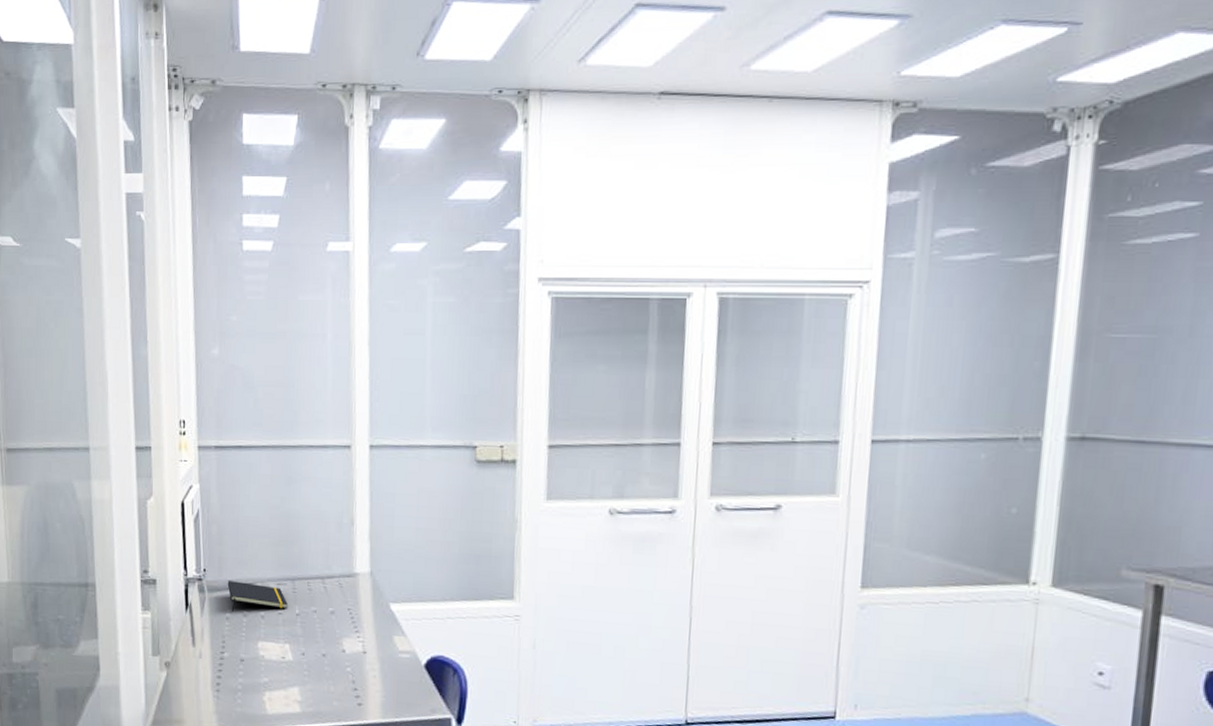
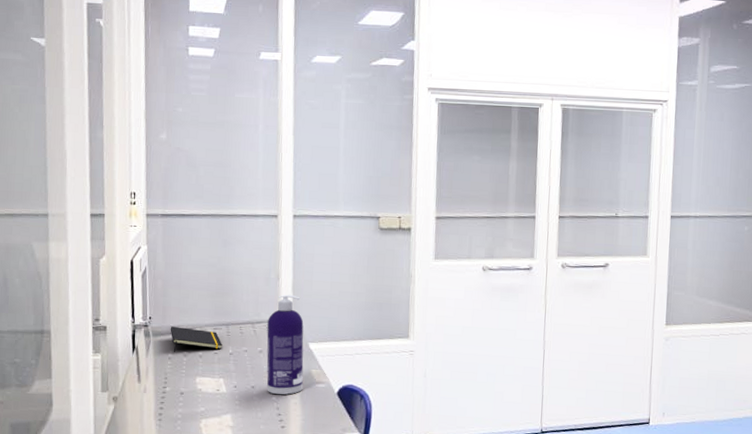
spray bottle: none [339,543,384,666] -> present [266,294,304,395]

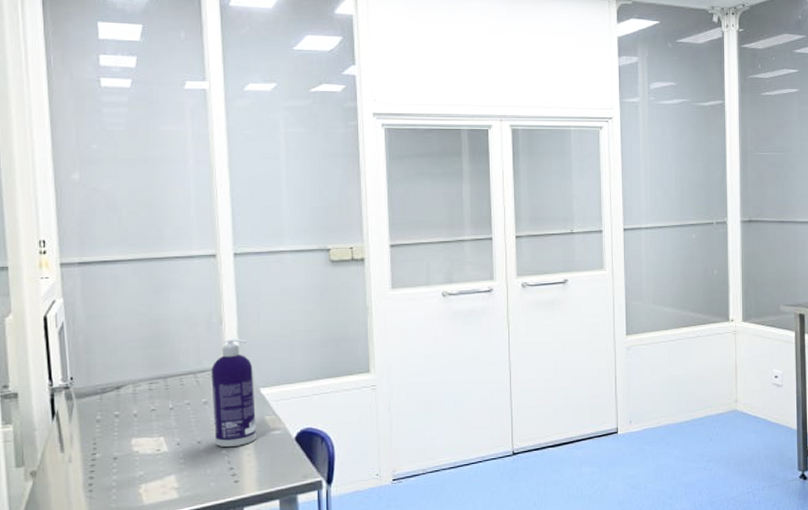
notepad: present [170,326,222,352] -> none [97,385,160,414]

